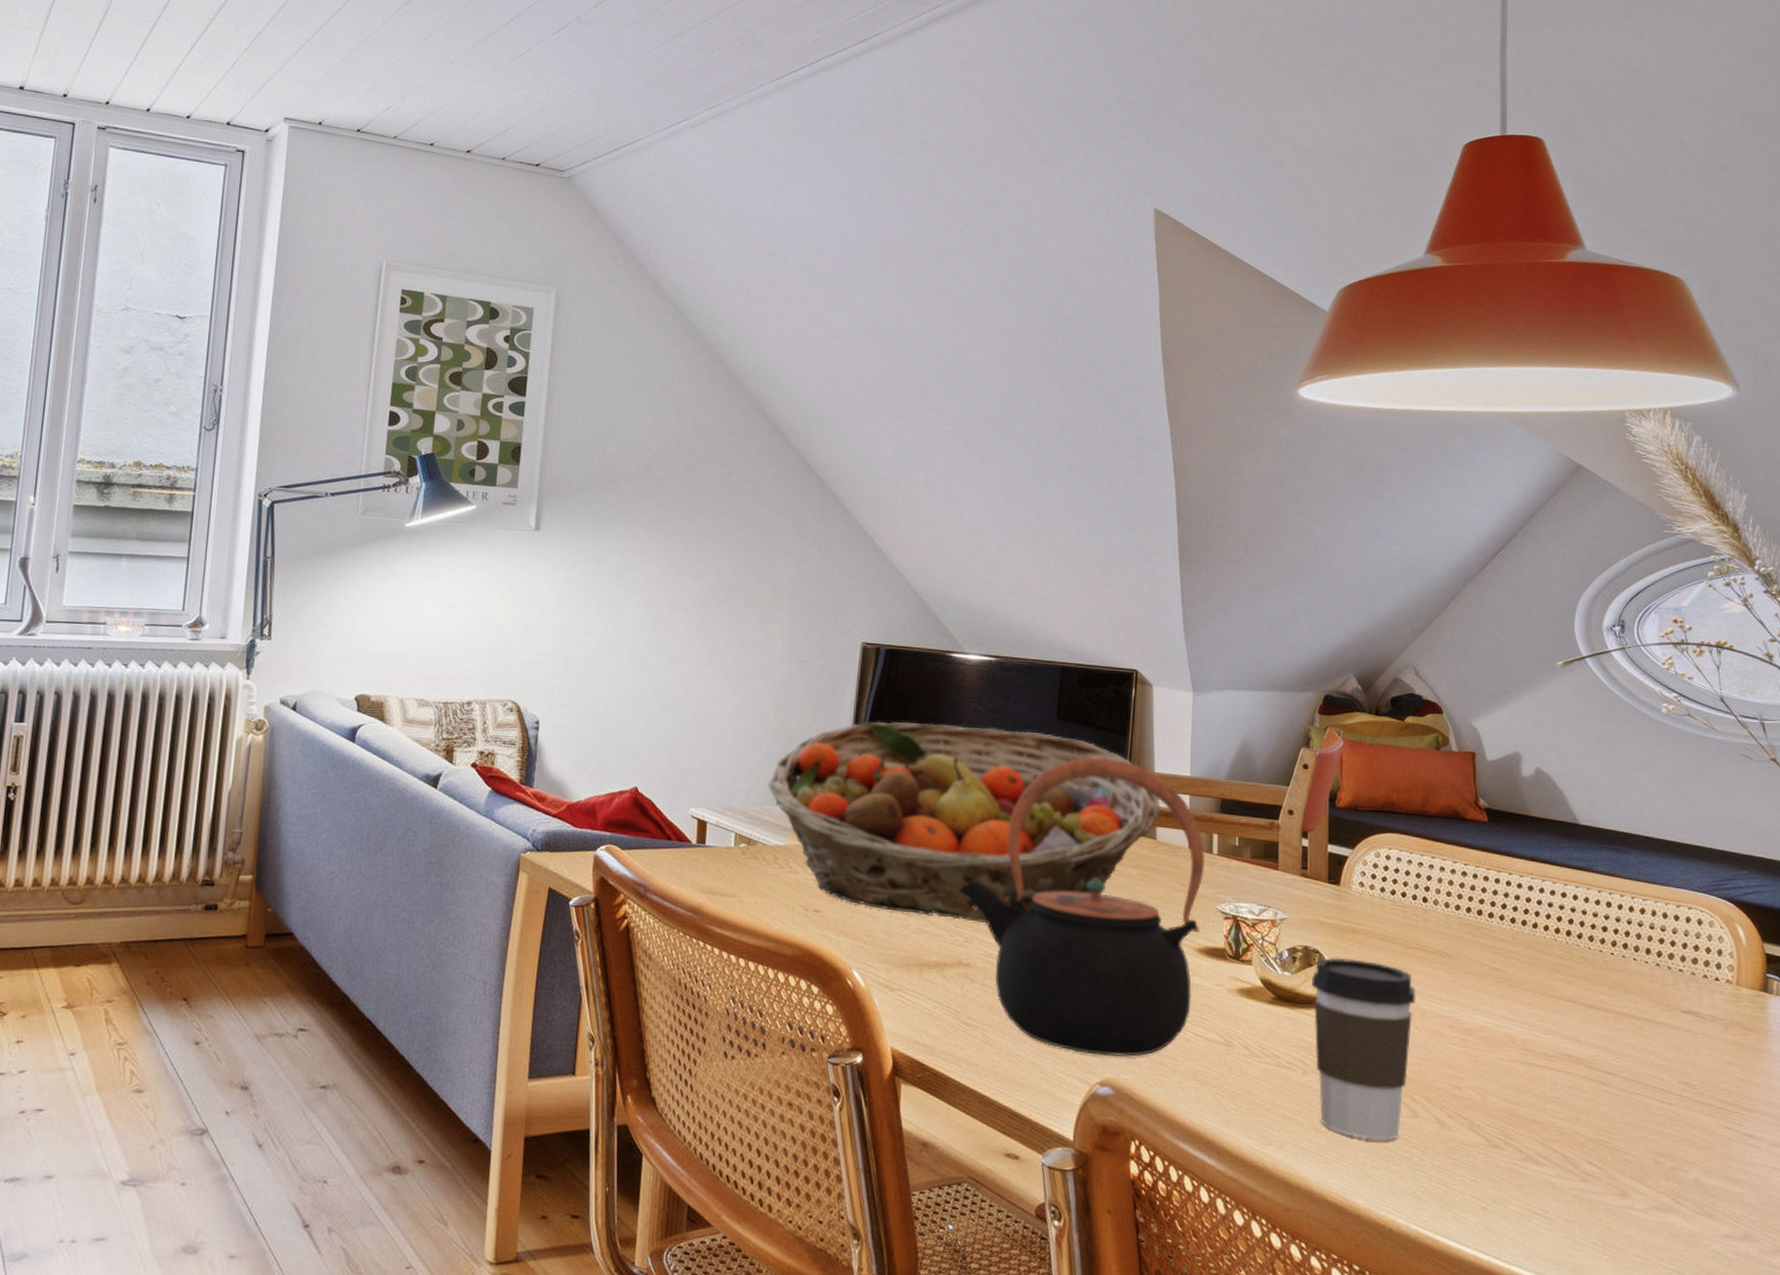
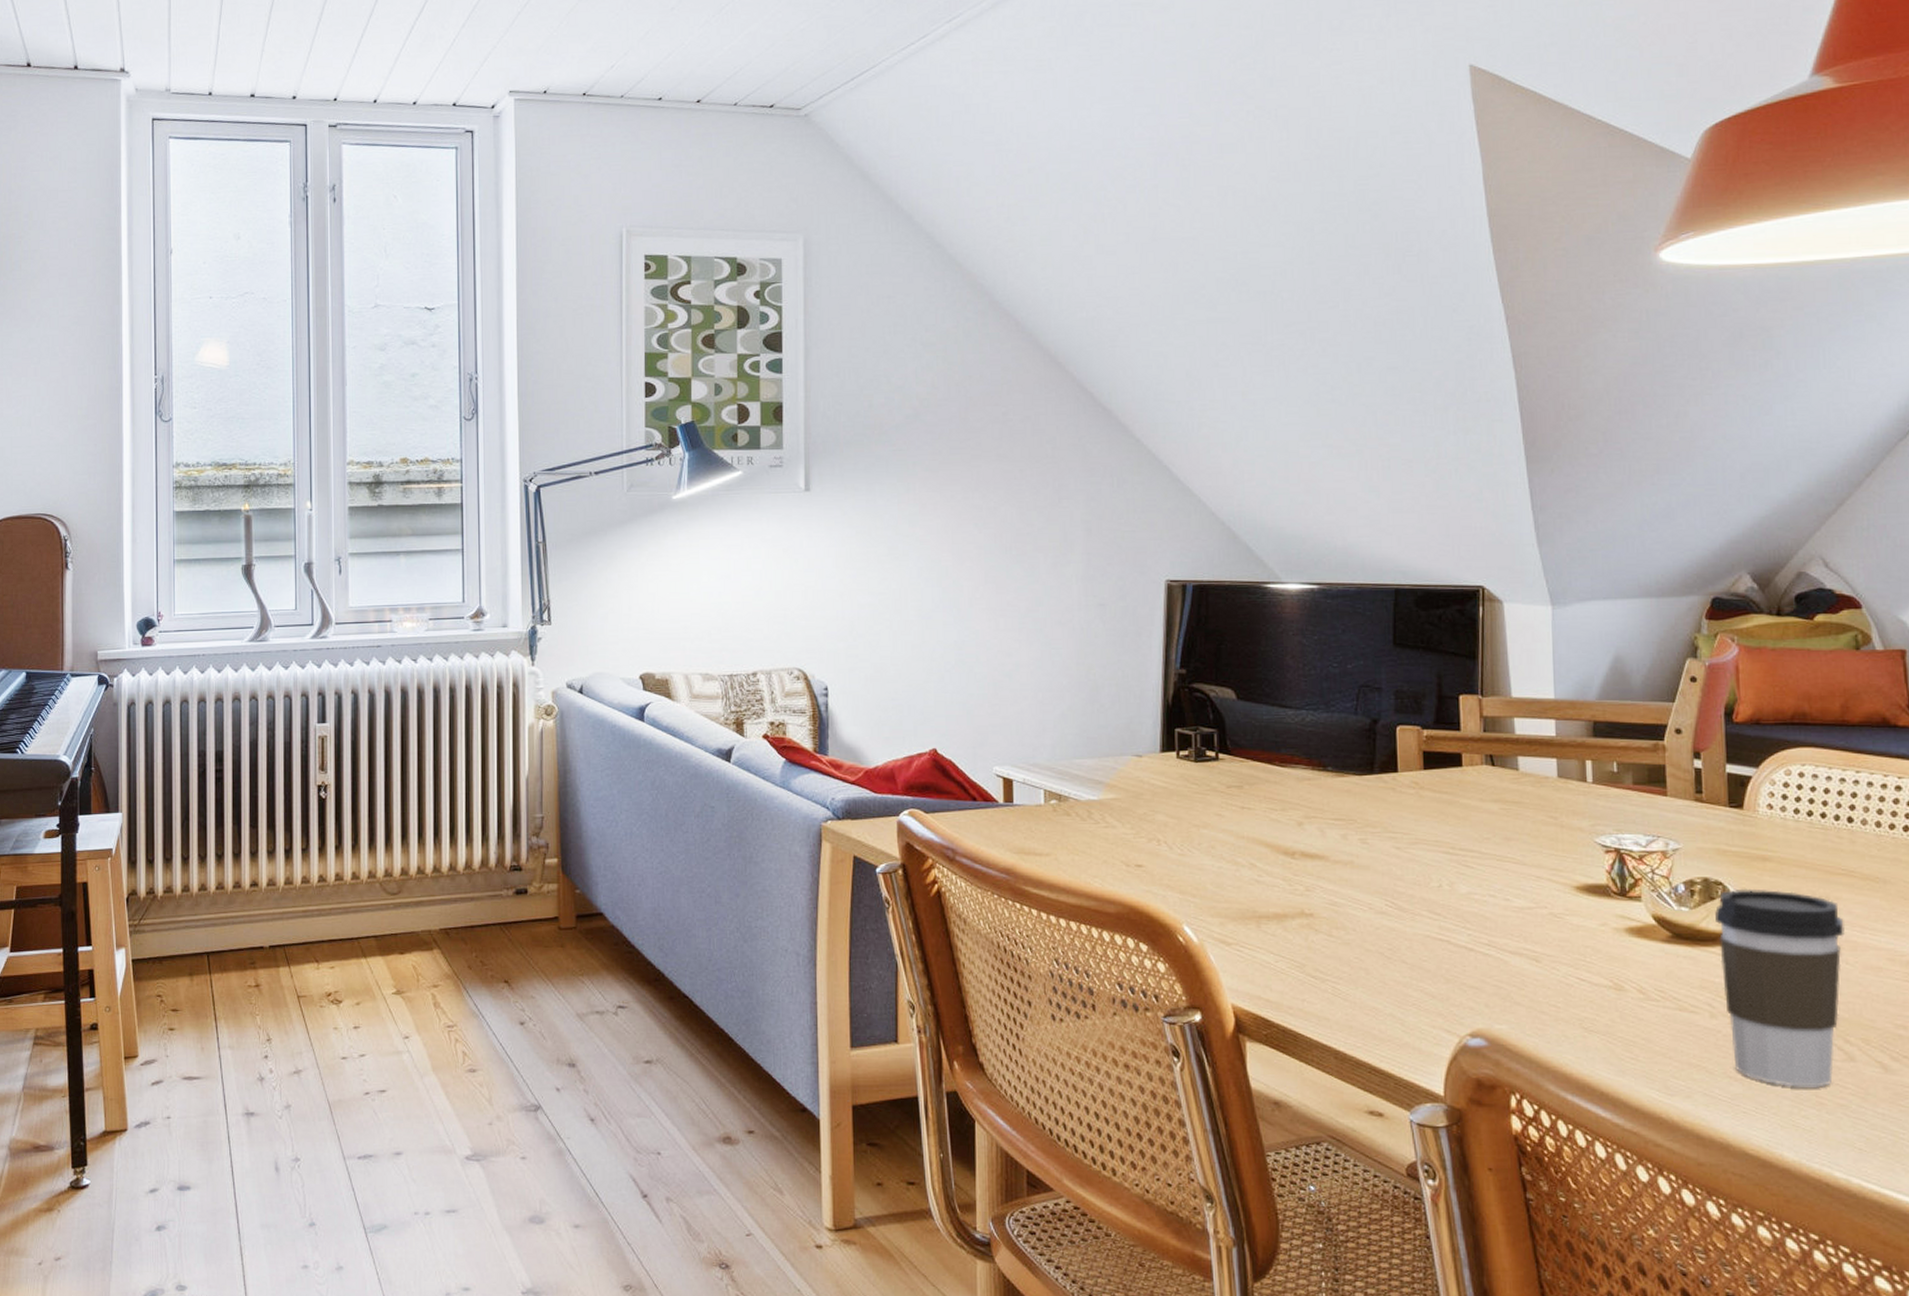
fruit basket: present [767,721,1160,924] -> none [1074,660,1521,871]
teapot: present [958,757,1205,1057] -> none [1294,685,1578,1005]

